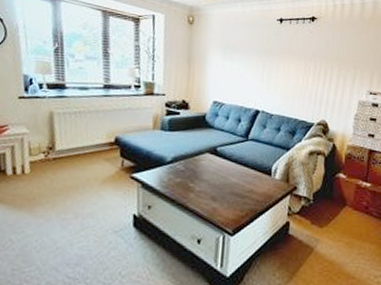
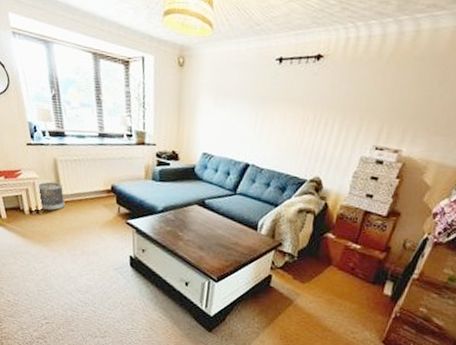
wastebasket: none [26,136,59,170] -> present [37,181,65,211]

